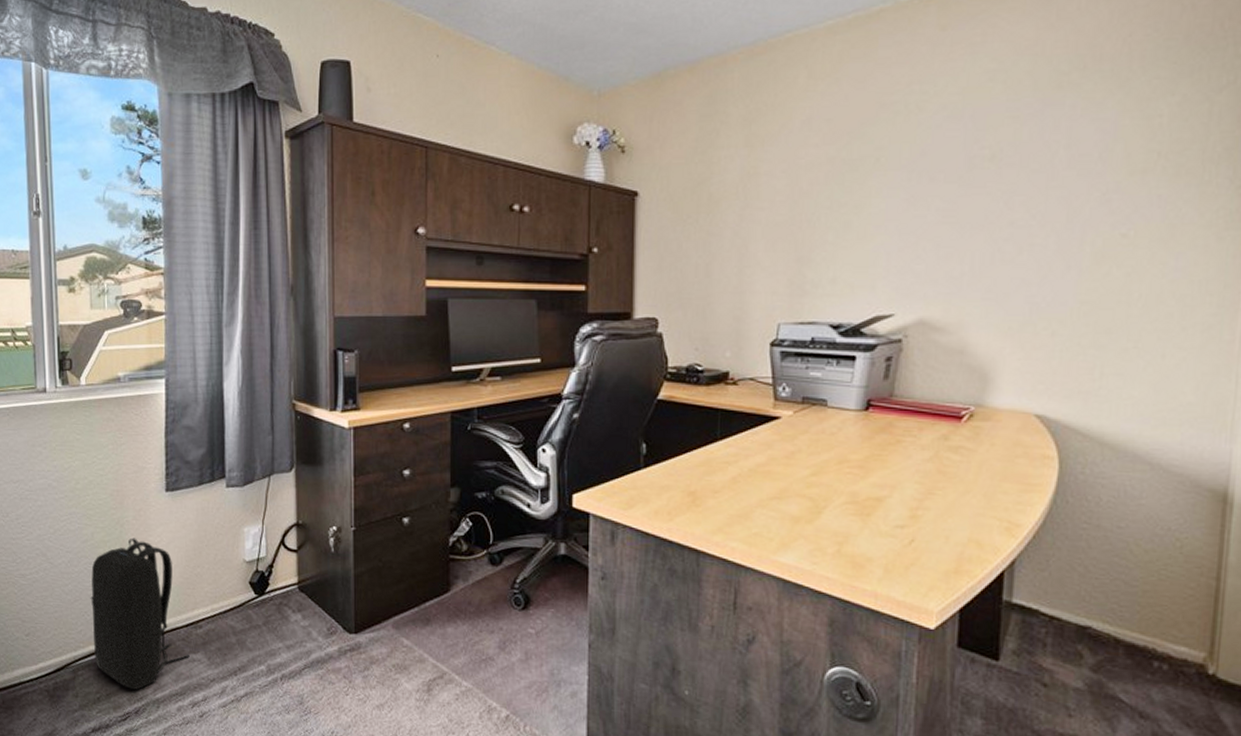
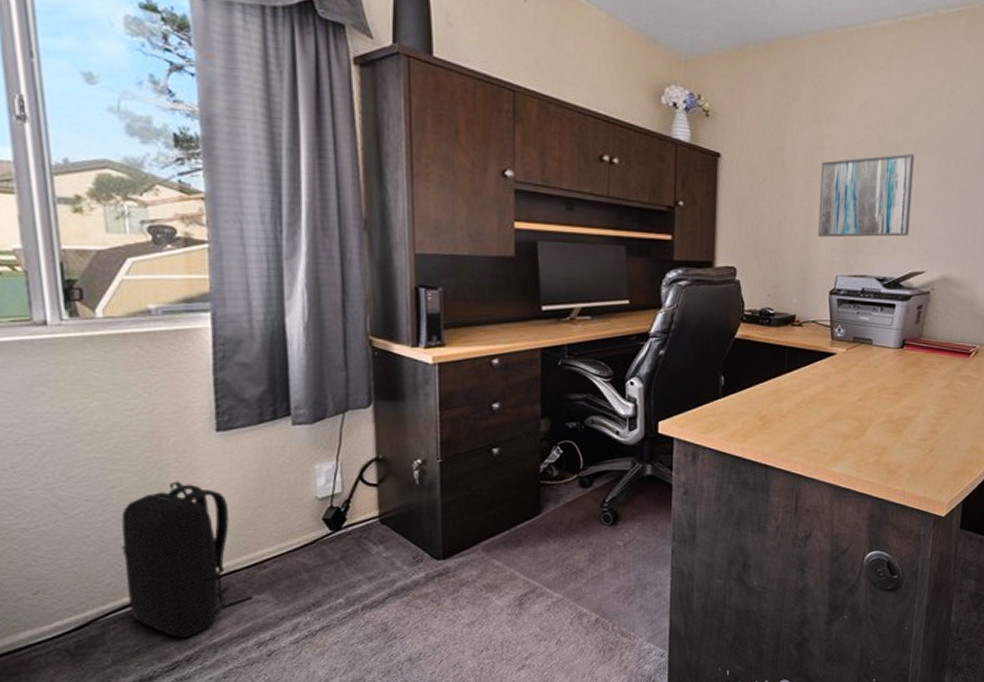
wall art: none [754,172,875,279] -> present [817,153,914,238]

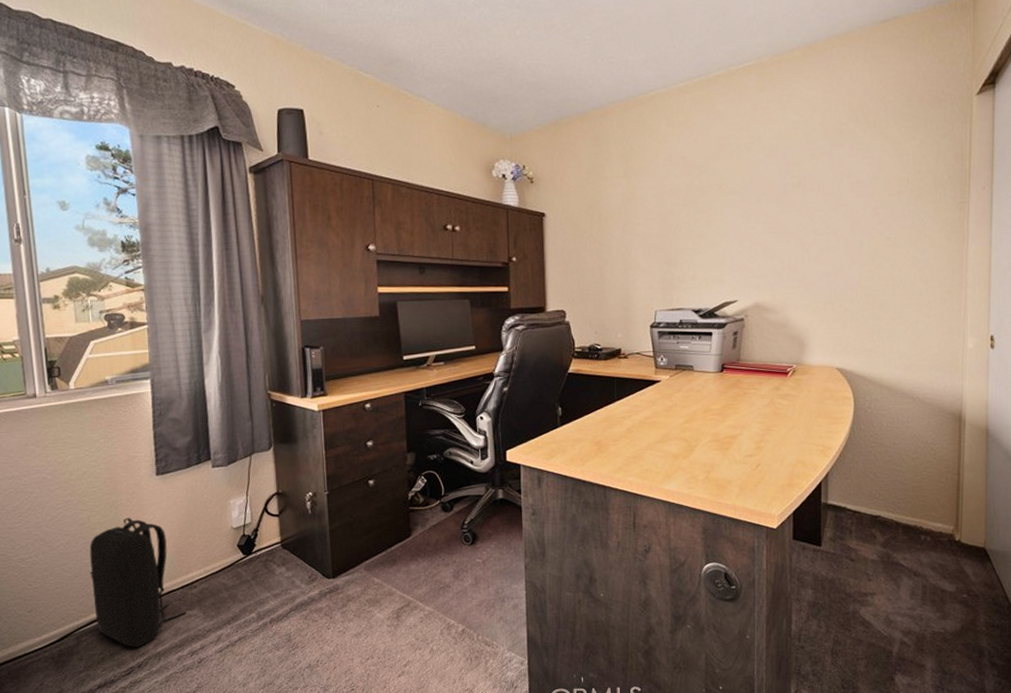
wall art: present [817,153,914,238] -> none [634,195,719,277]

